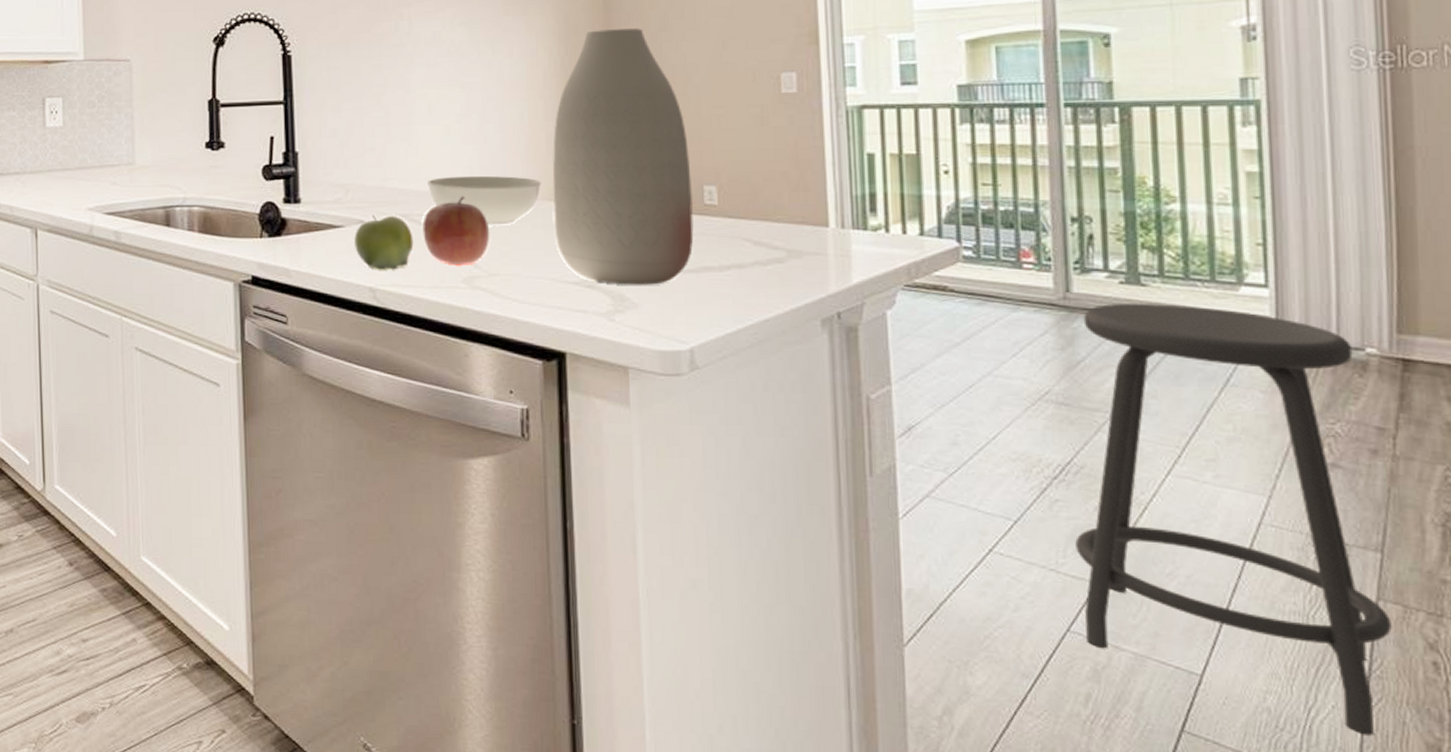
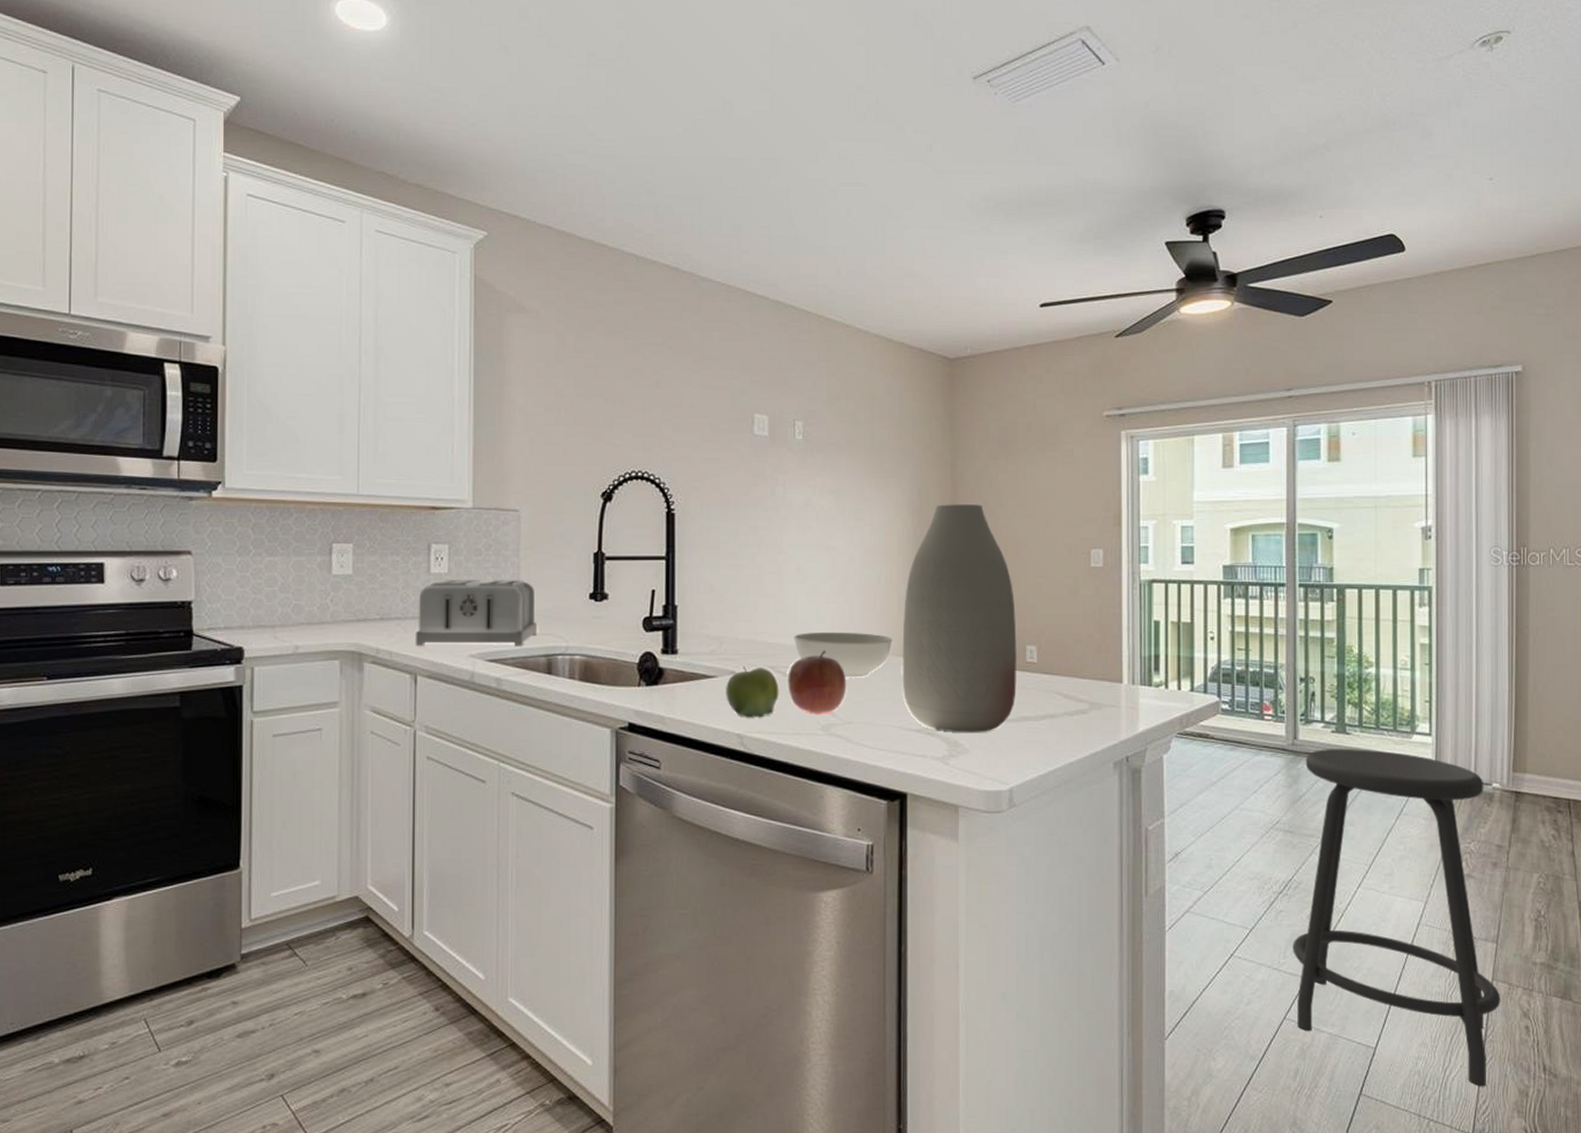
toaster: none [34,131,153,200] -> present [415,580,537,646]

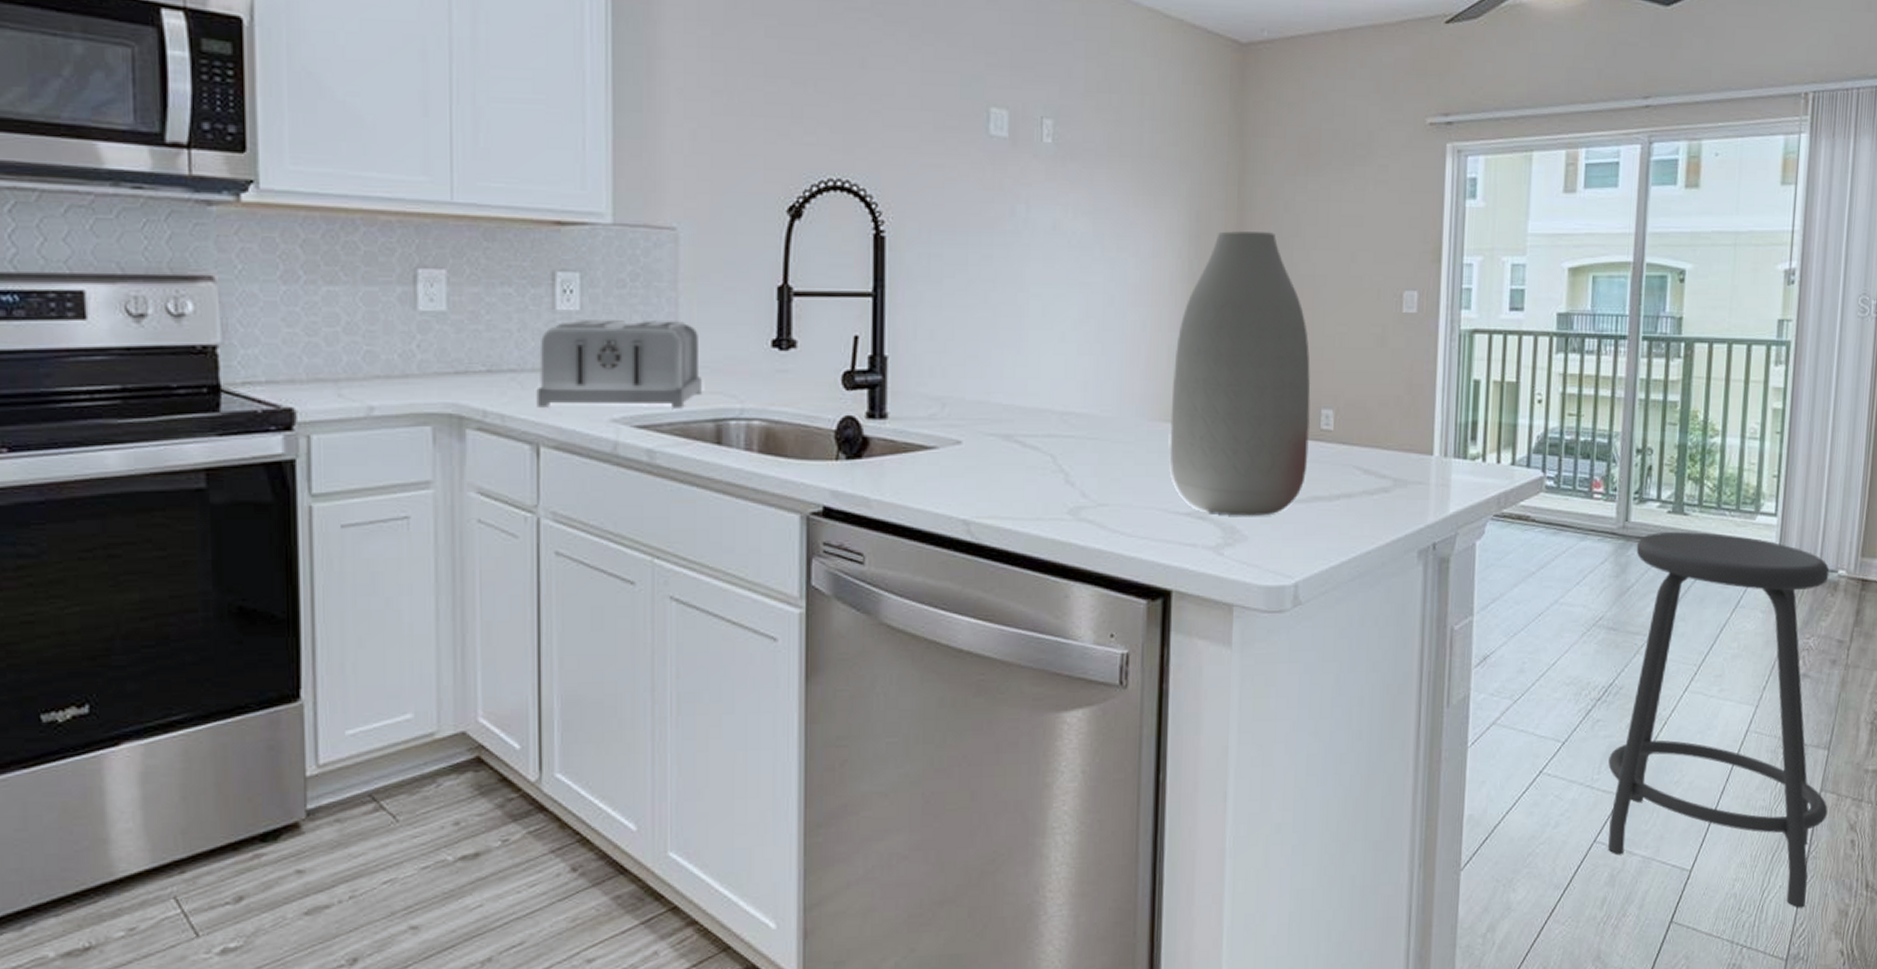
fruit: present [725,665,779,718] -> none [947,433,1017,499]
fruit: present [788,650,847,713] -> none [1027,414,1101,493]
bowl: present [794,632,893,678] -> none [1036,391,1159,449]

